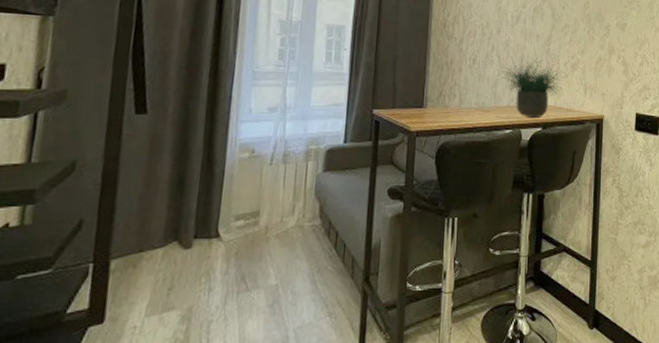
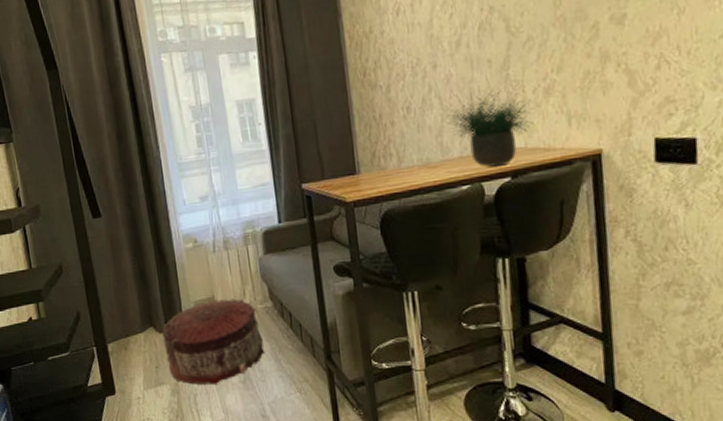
pouf: none [184,215,304,310] -> present [162,298,266,385]

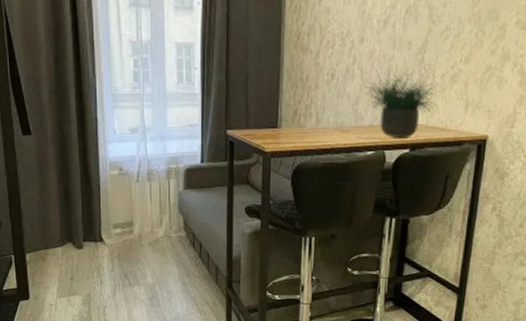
pouf: present [162,298,266,385] -> none [80,224,174,299]

